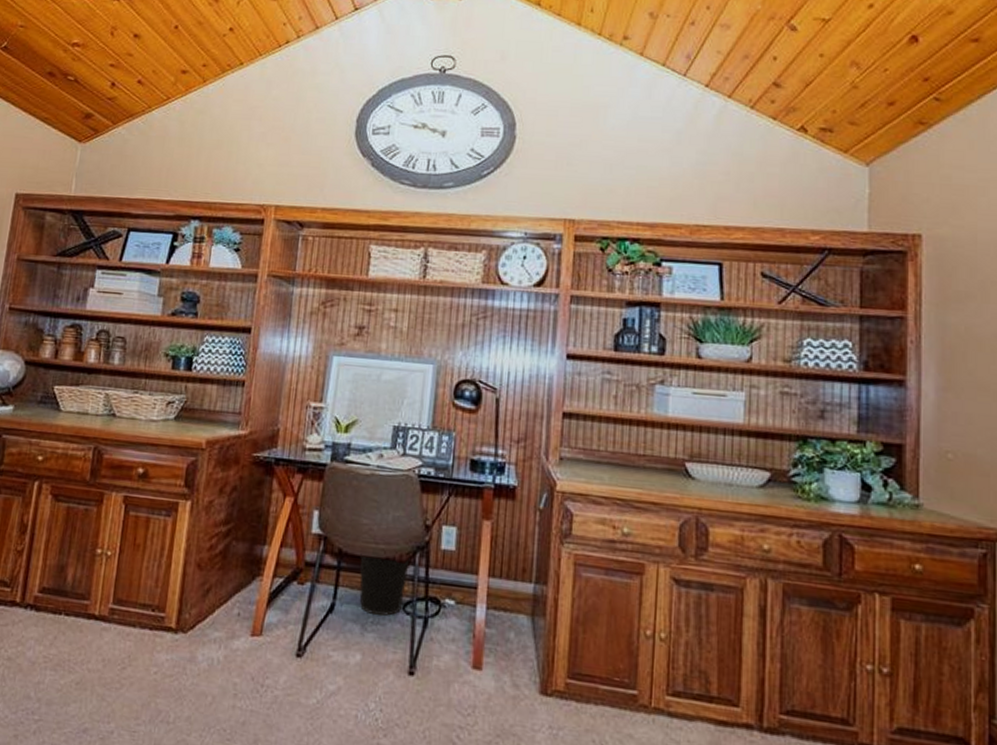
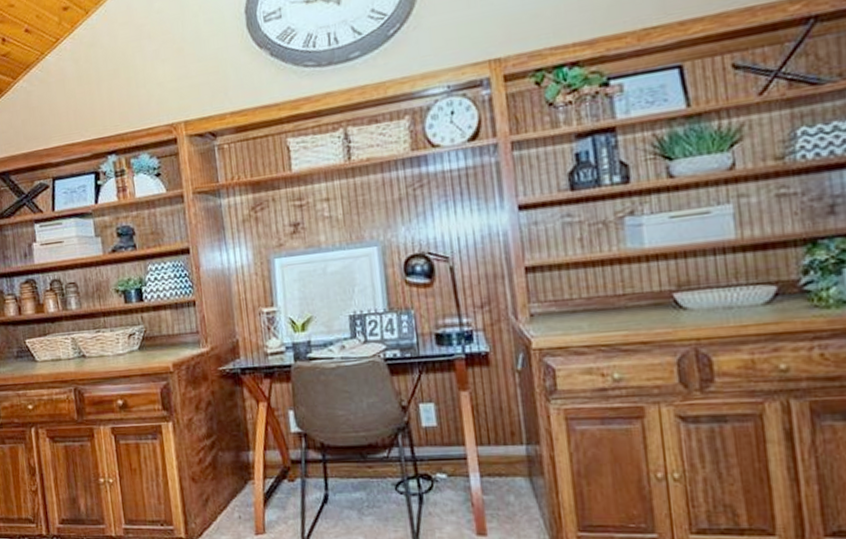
wastebasket: present [359,554,410,616] -> none [343,440,394,499]

